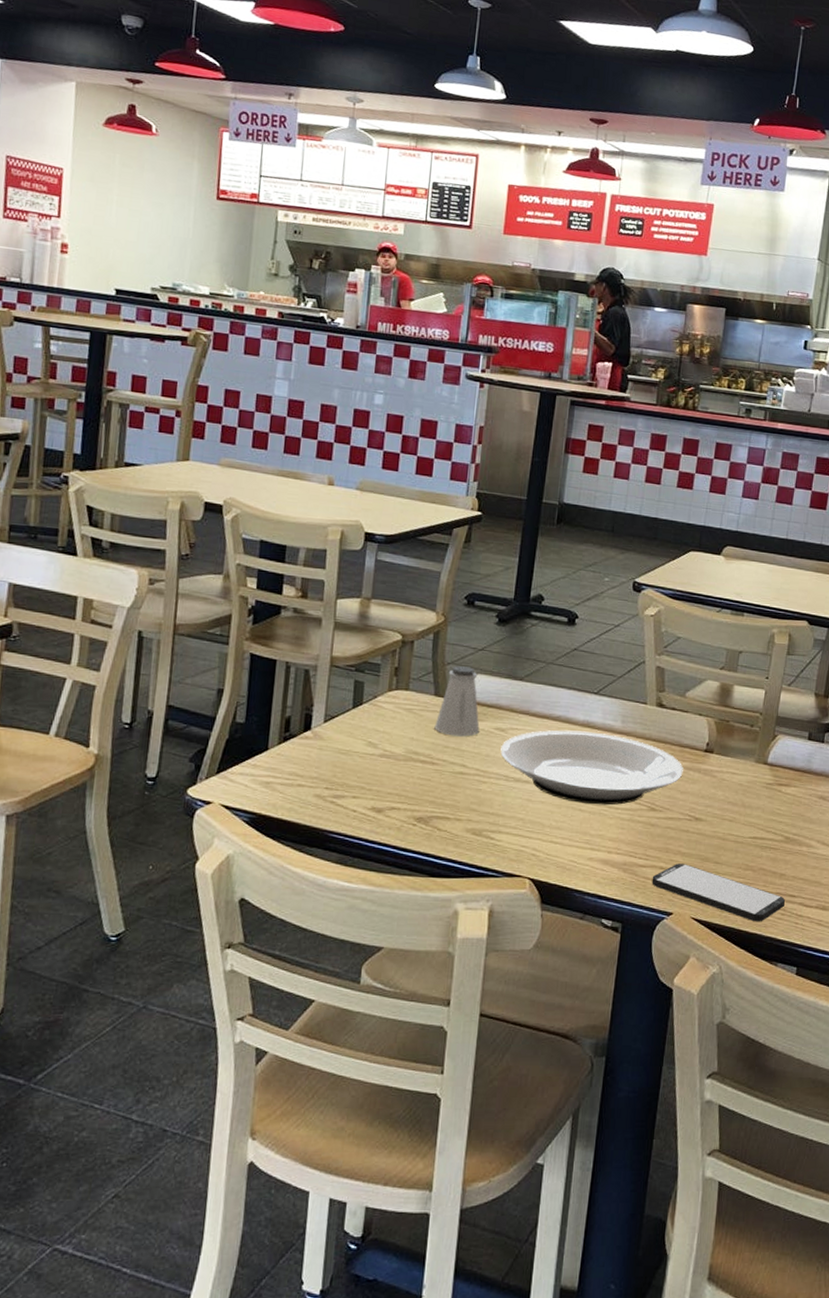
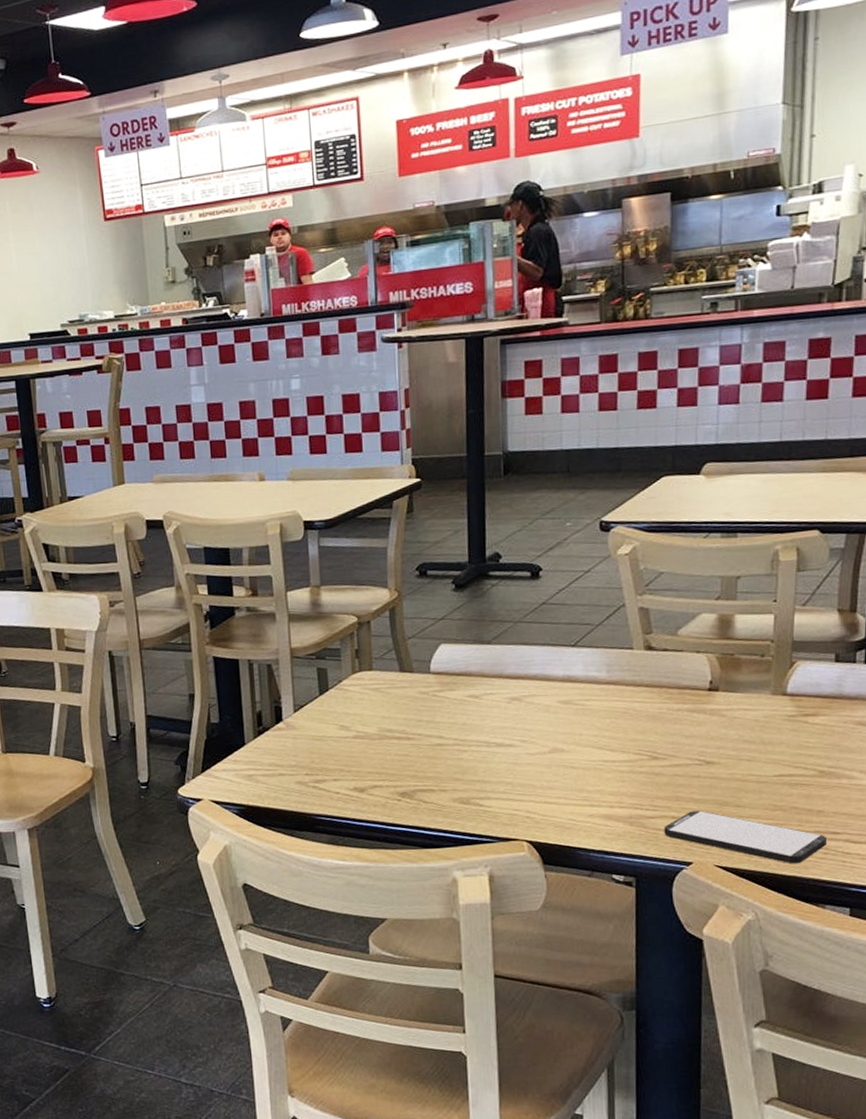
saltshaker: present [434,666,480,737] -> none [404,638,452,709]
plate: present [500,730,683,806] -> none [477,686,685,761]

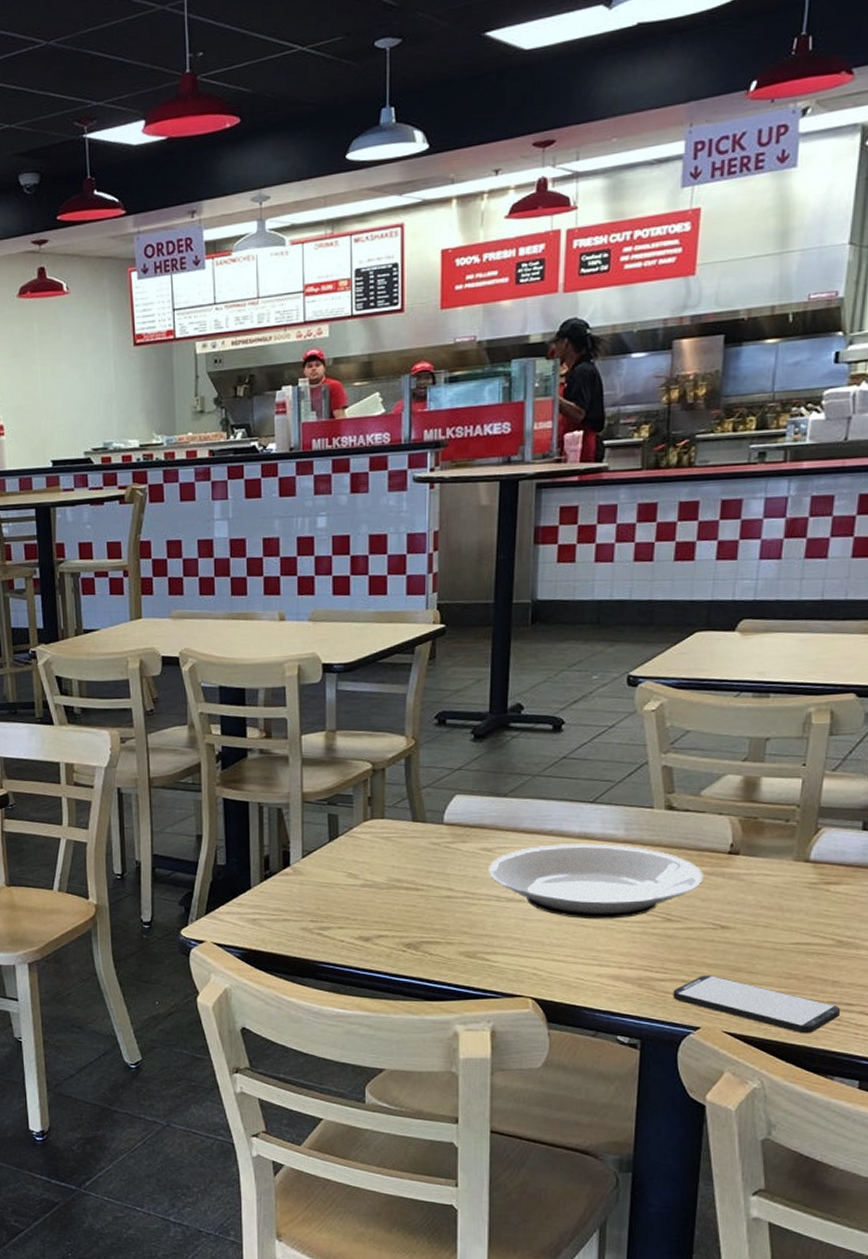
plate: none [477,686,685,761] -> present [489,843,703,920]

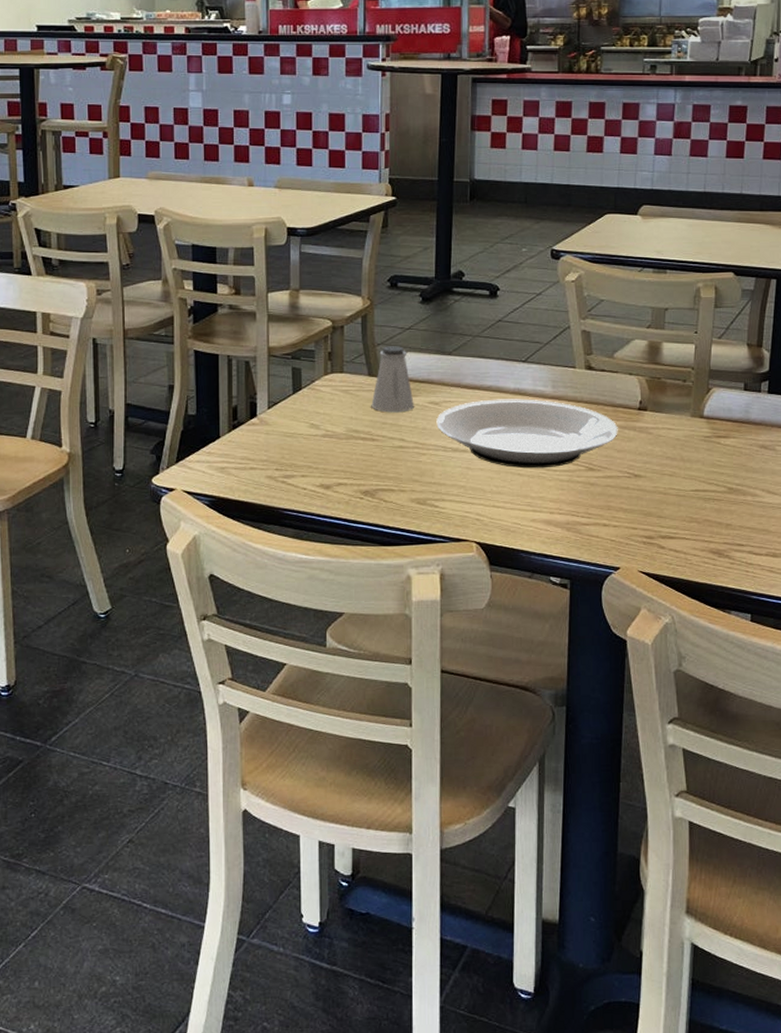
saltshaker: none [415,788,464,860] -> present [371,346,414,413]
smartphone: present [673,975,841,1034] -> none [596,520,734,572]

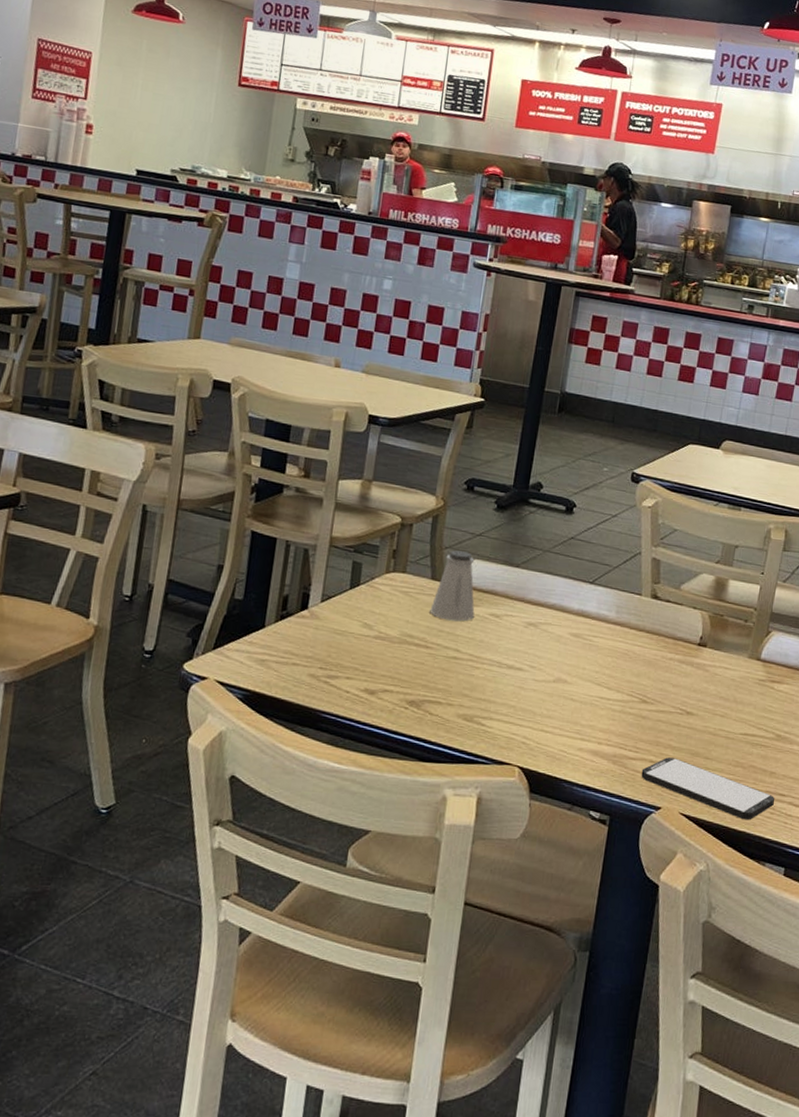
plate: present [436,399,618,469] -> none [494,618,676,696]
smartphone: none [596,520,734,572] -> present [641,757,775,821]

